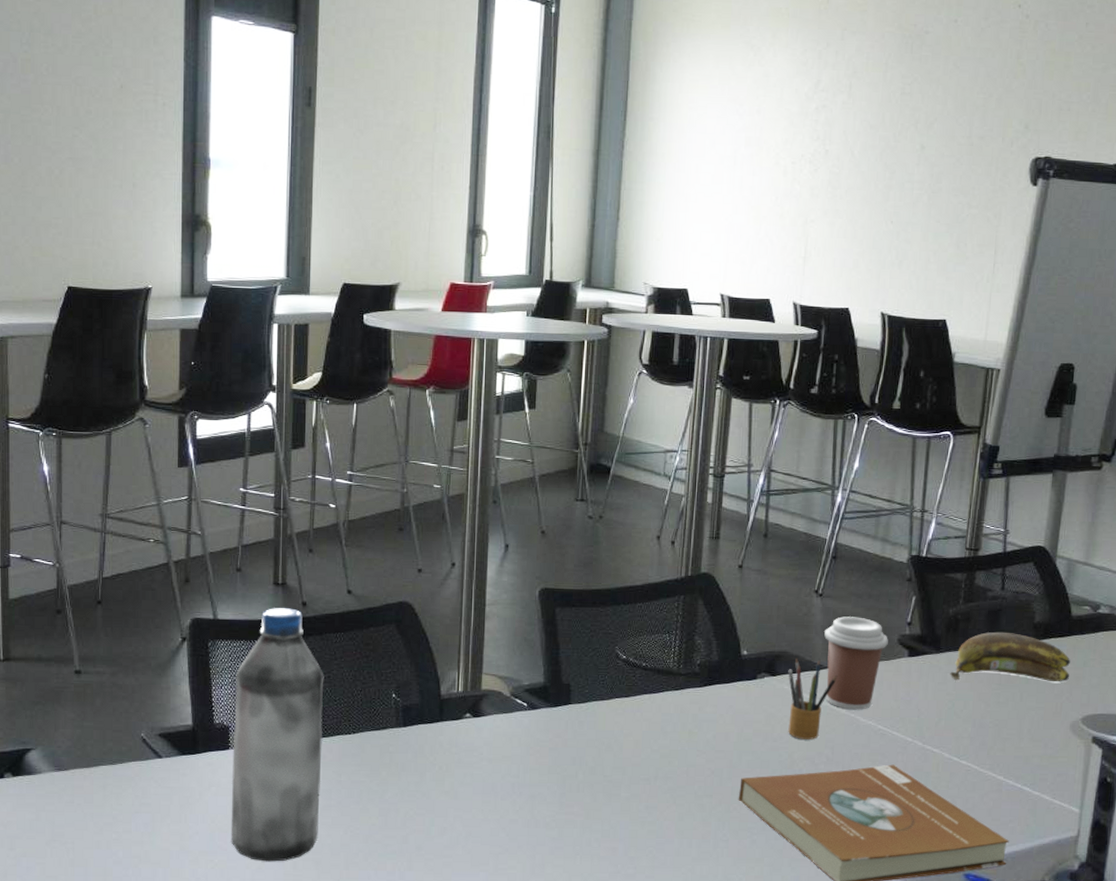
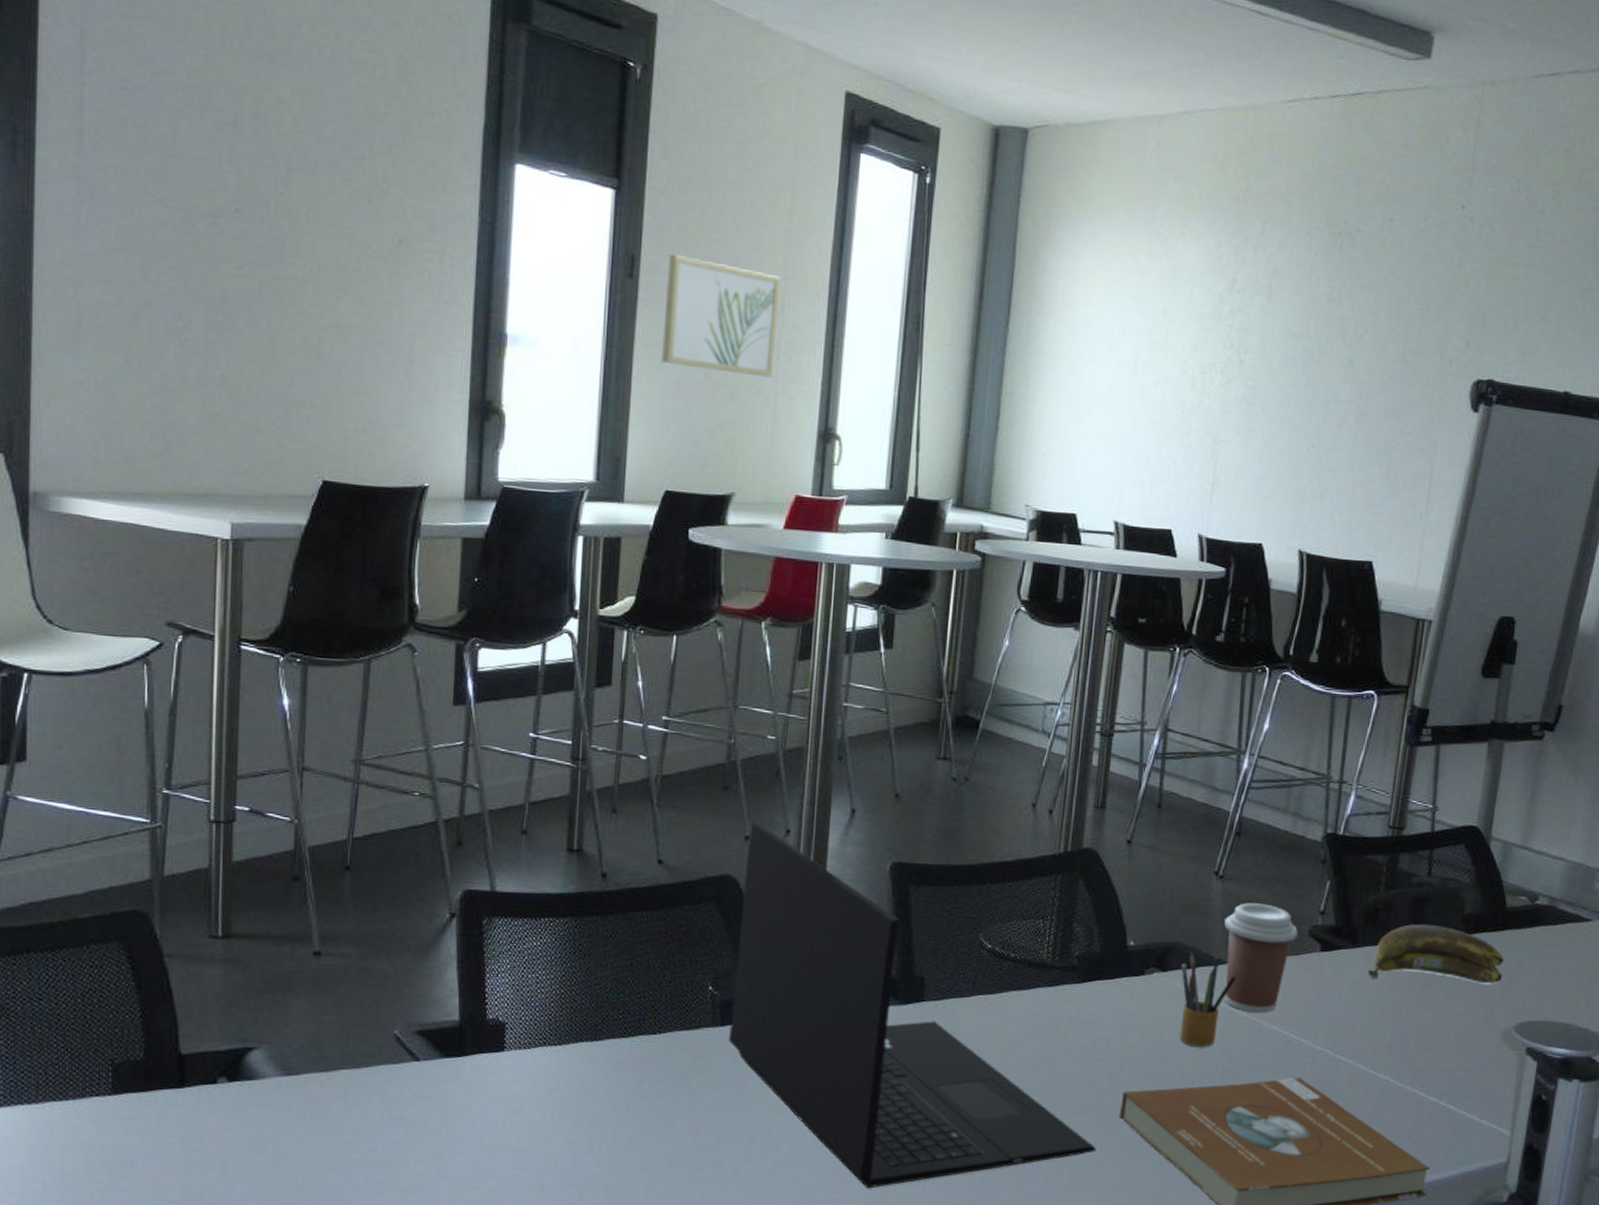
water bottle: present [231,608,324,862] -> none [502,879,626,1189]
wall art: none [336,85,432,185] -> present [661,255,780,378]
laptop: none [410,555,719,860] -> present [728,820,1096,1189]

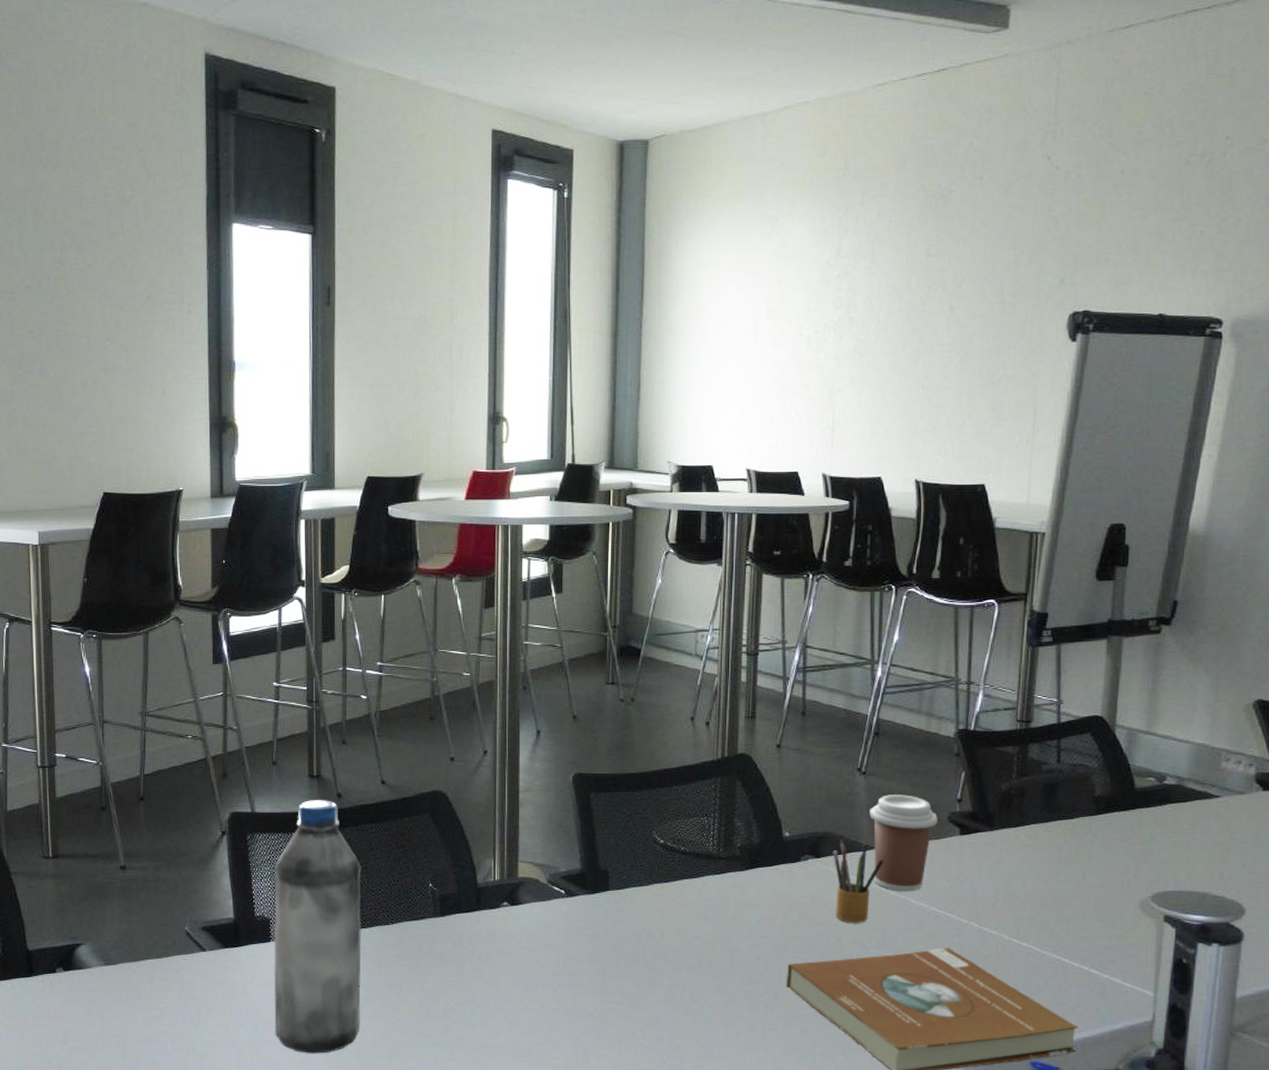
water bottle: none [502,879,626,1189] -> present [274,800,361,1053]
wall art: present [661,255,780,378] -> none [357,282,449,375]
laptop: present [728,820,1096,1189] -> none [448,743,767,1051]
banana: present [1367,924,1504,983] -> none [1005,806,1136,858]

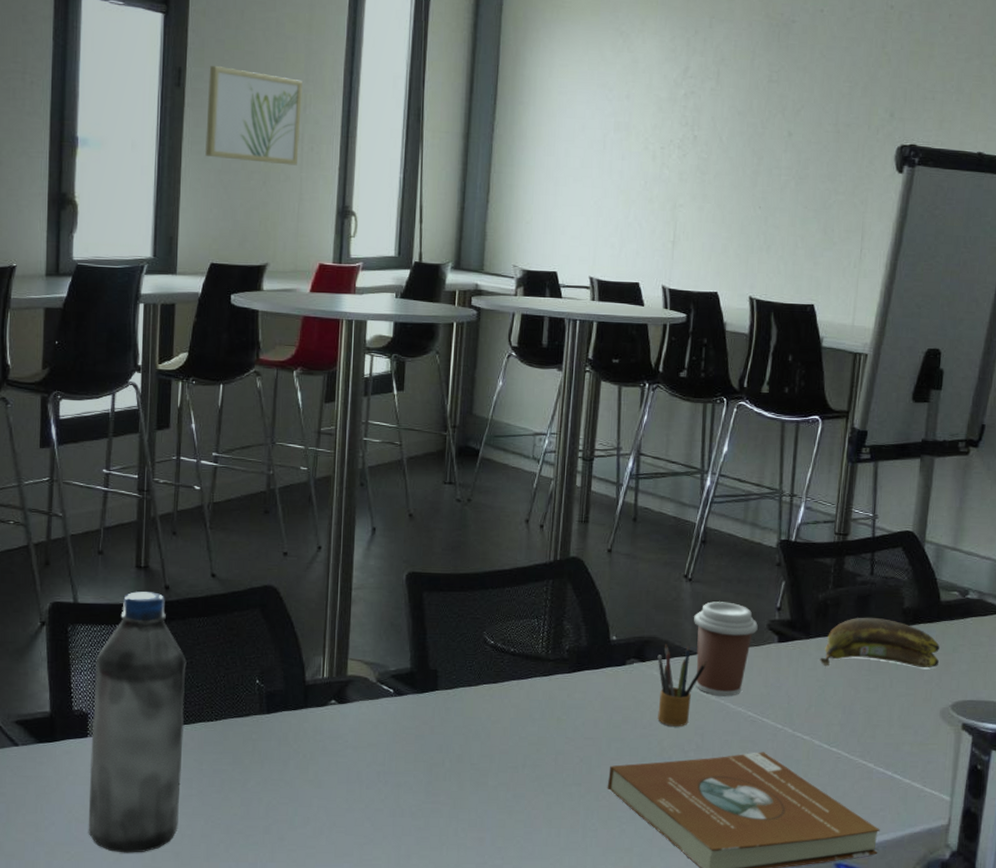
wall art: none [357,282,449,375] -> present [205,66,302,166]
banana: none [1005,806,1136,858] -> present [820,617,940,668]

